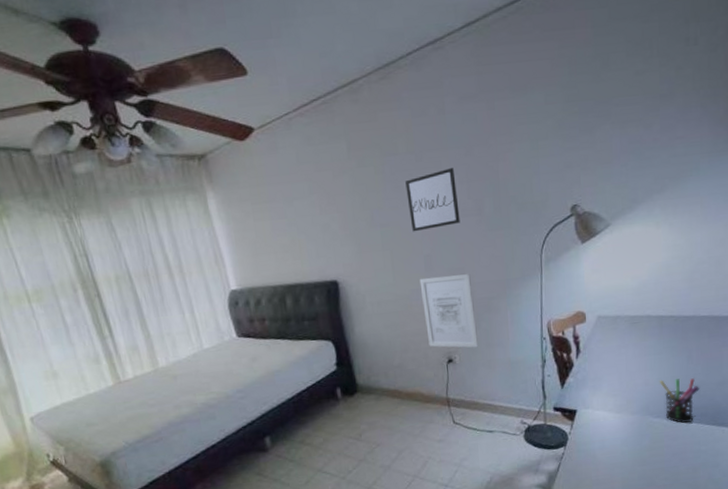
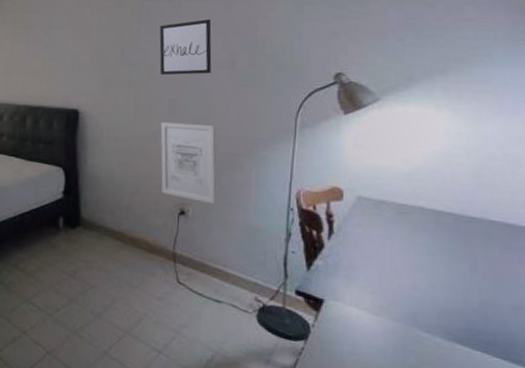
pen holder: present [659,378,699,423] -> none [431,286,486,348]

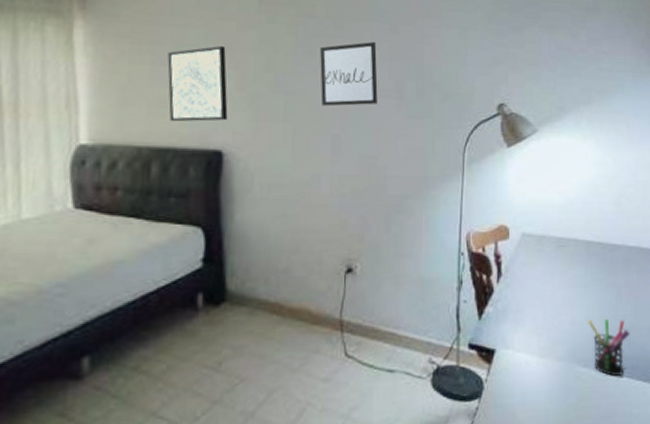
wall art: none [38,27,83,87] -> present [167,45,228,122]
wall art: present [160,121,216,205] -> none [323,162,385,257]
pen holder: none [431,286,486,348] -> present [587,319,630,376]

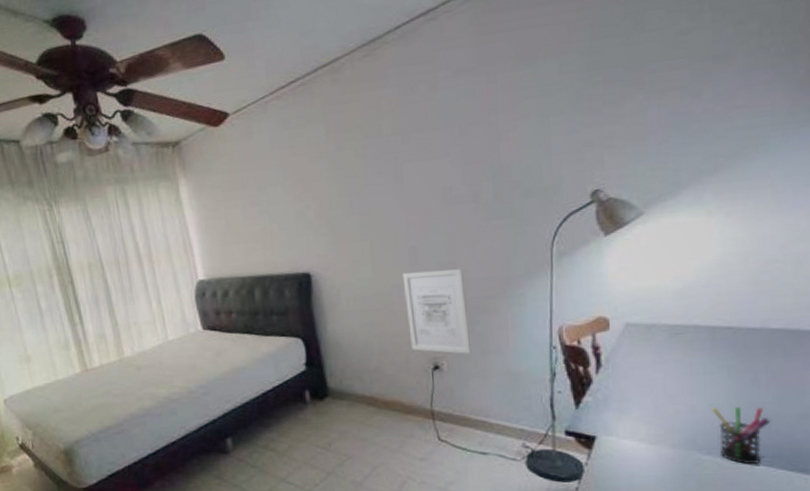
wall art: present [167,45,228,122] -> none [254,180,311,253]
wall art: present [320,42,378,107] -> none [389,150,452,221]
wall art: none [323,162,385,257] -> present [402,269,471,354]

